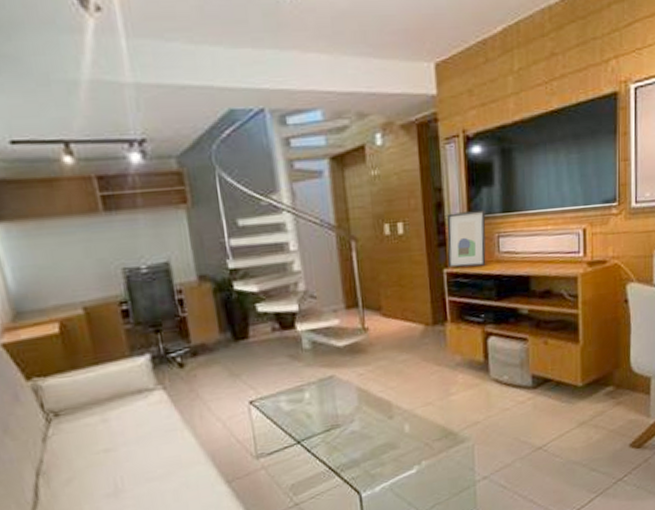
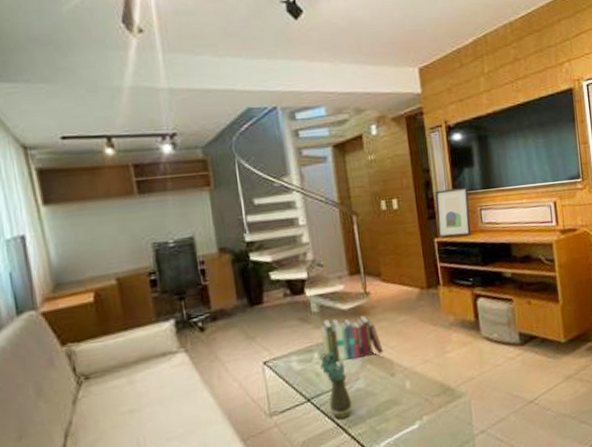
vase: none [311,390,346,463] -> present [319,350,352,420]
books: none [312,353,381,403] -> present [320,315,383,363]

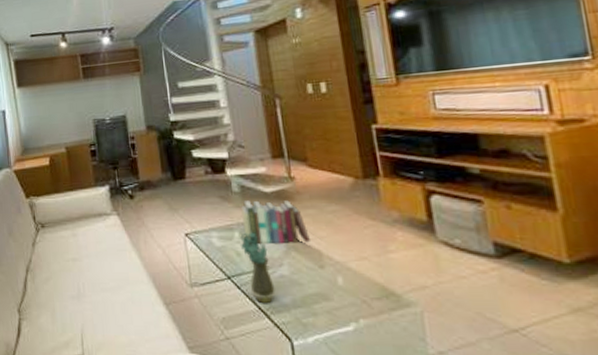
picture frame: present [435,186,471,238] -> none [372,68,421,124]

